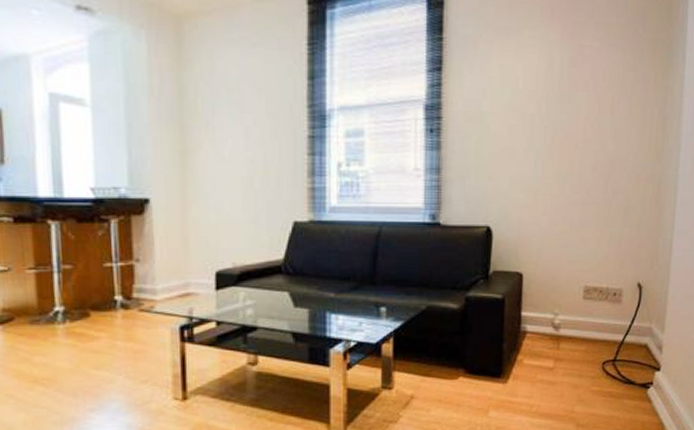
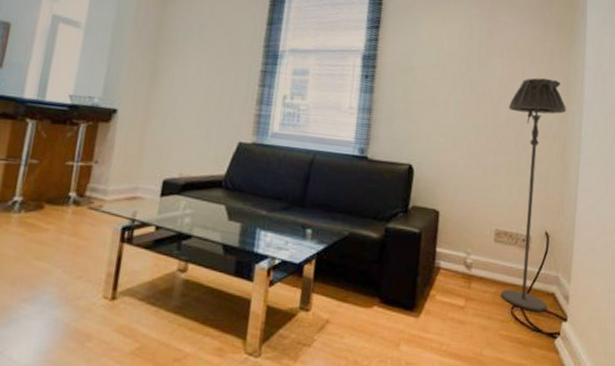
floor lamp: none [591,111,662,365] -> present [501,78,566,313]

